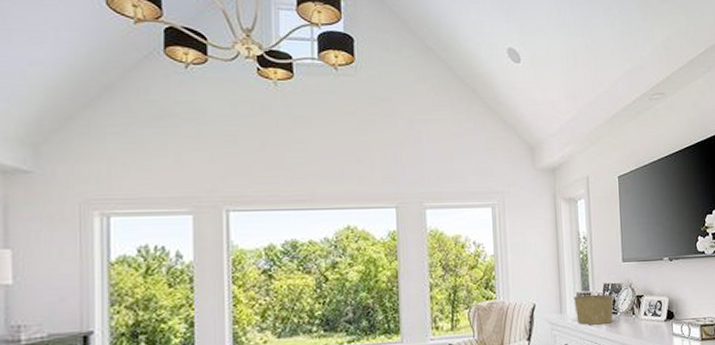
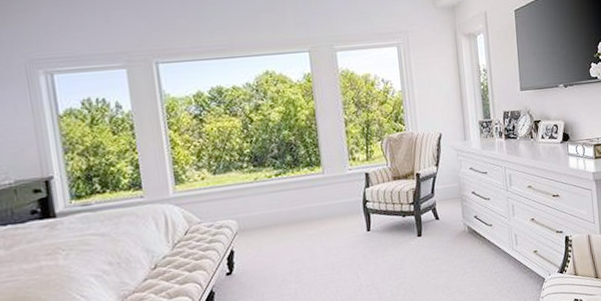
basket: present [574,291,614,326] -> none [477,119,513,151]

